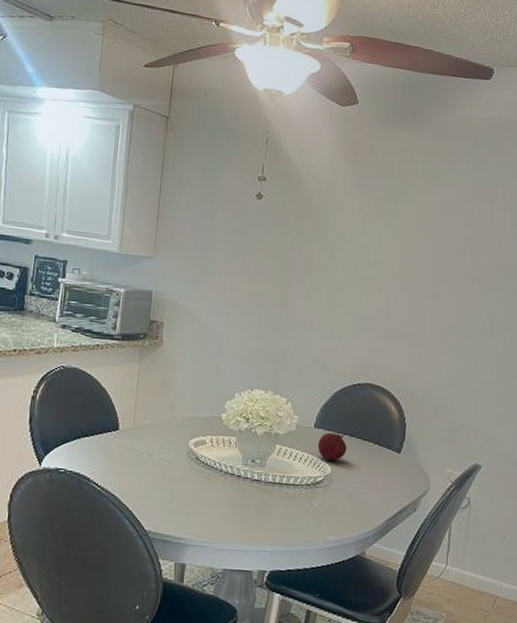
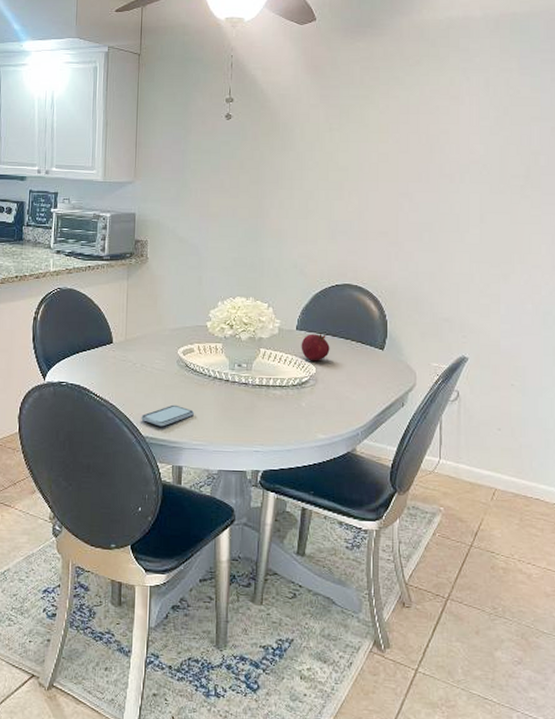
smartphone: none [145,498,202,522] -> present [141,404,194,427]

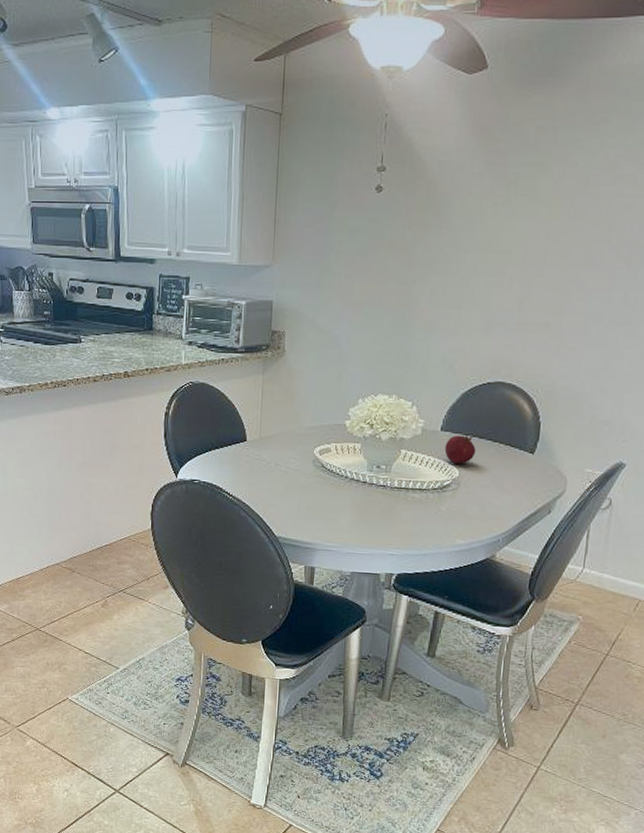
smartphone: present [141,404,194,427] -> none [274,505,329,528]

